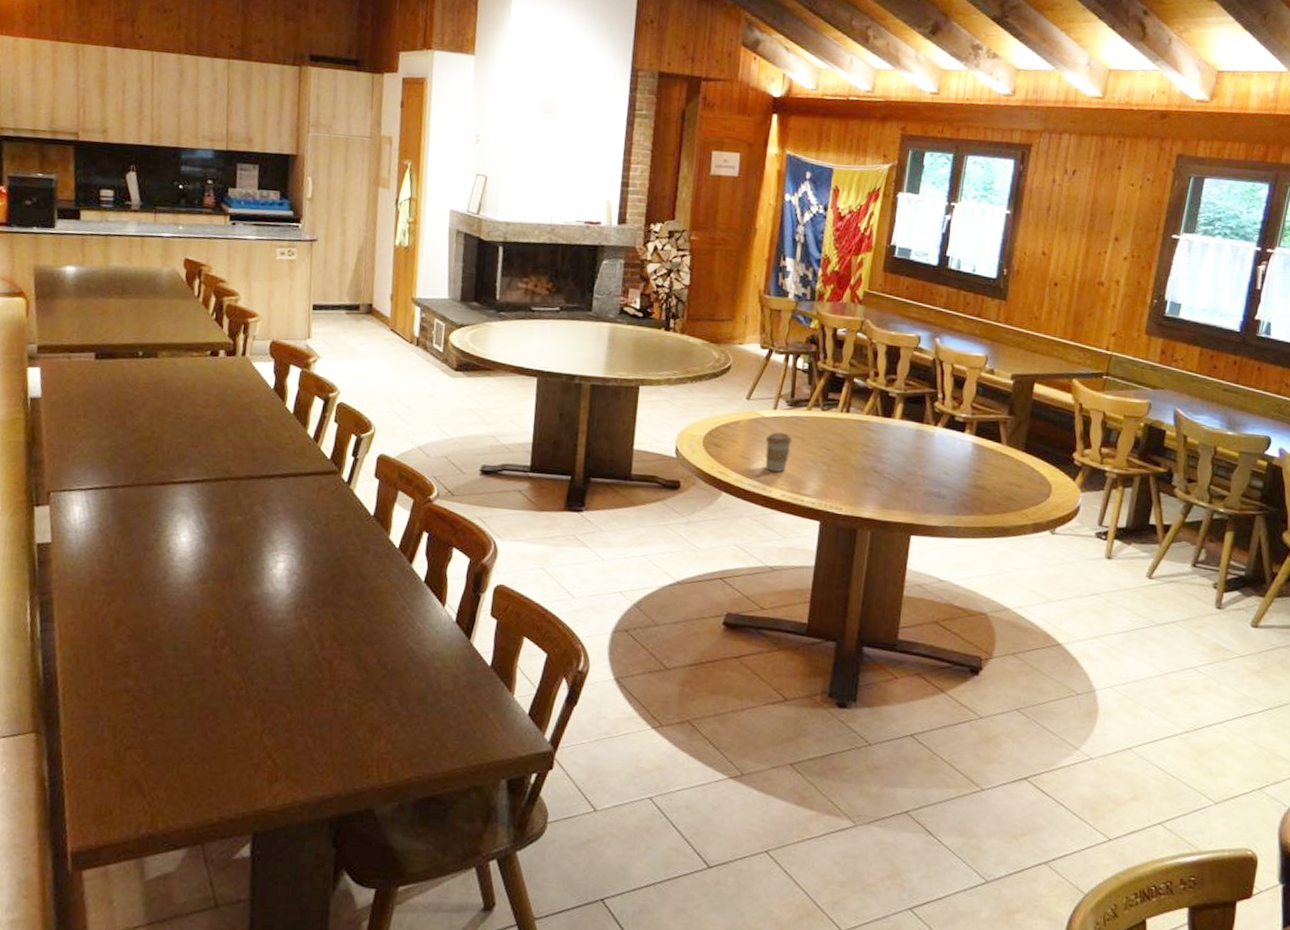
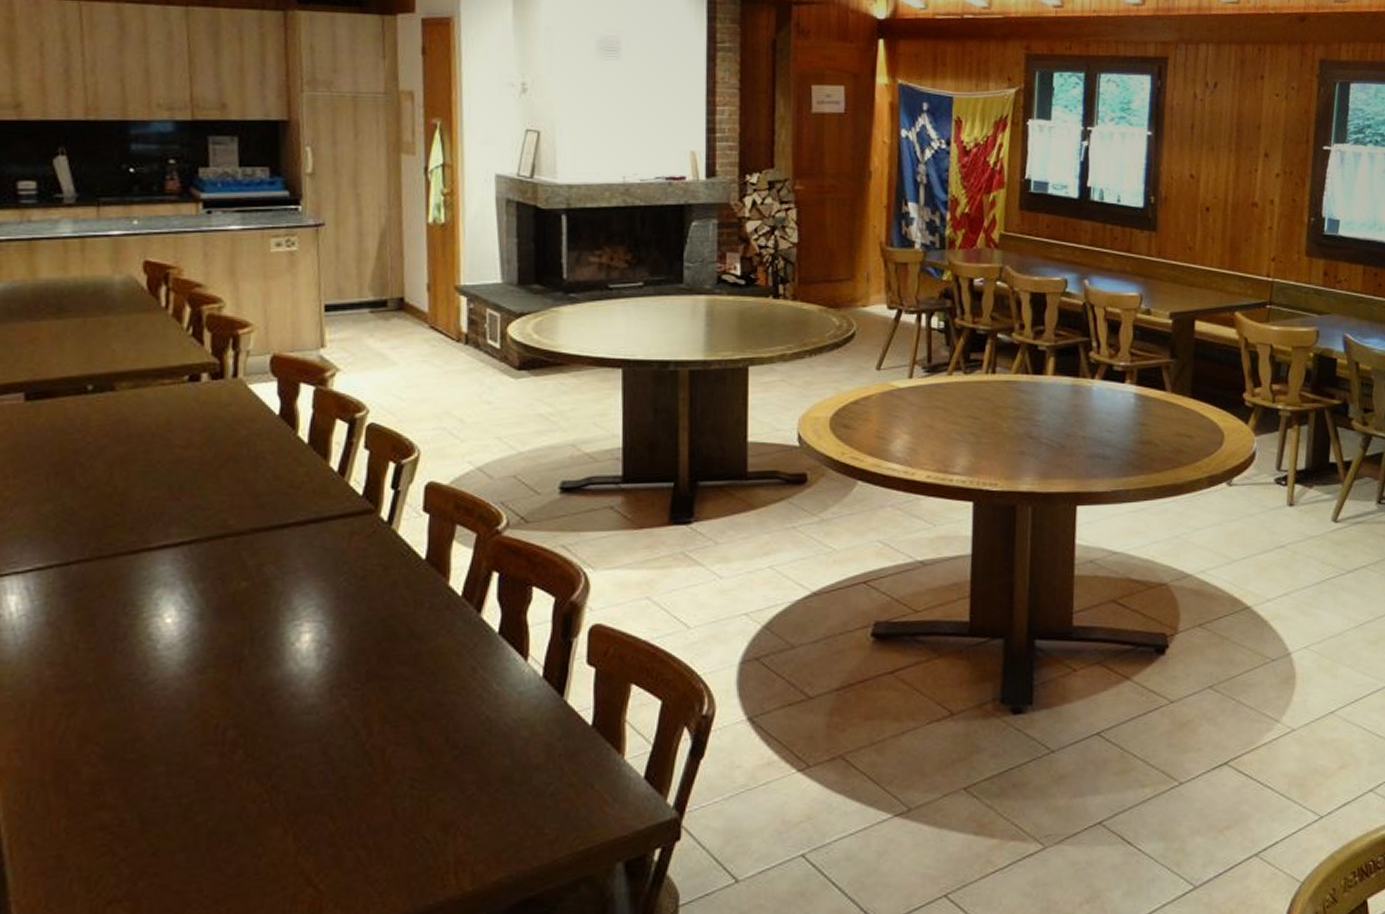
coffee cup: present [765,432,793,472] -> none [902,404,934,450]

